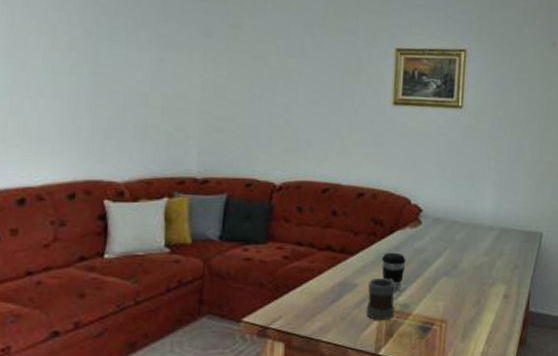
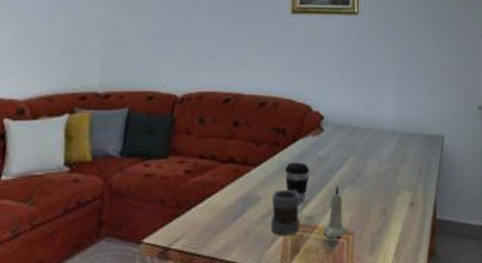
candle: none [417,275,442,325] -> present [323,185,348,239]

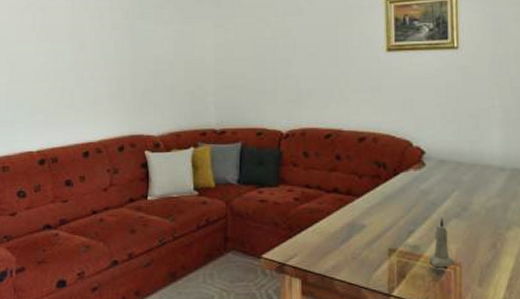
mug: present [270,190,300,235] -> none [376,220,405,261]
coffee cup: present [285,162,310,204] -> none [388,194,413,234]

